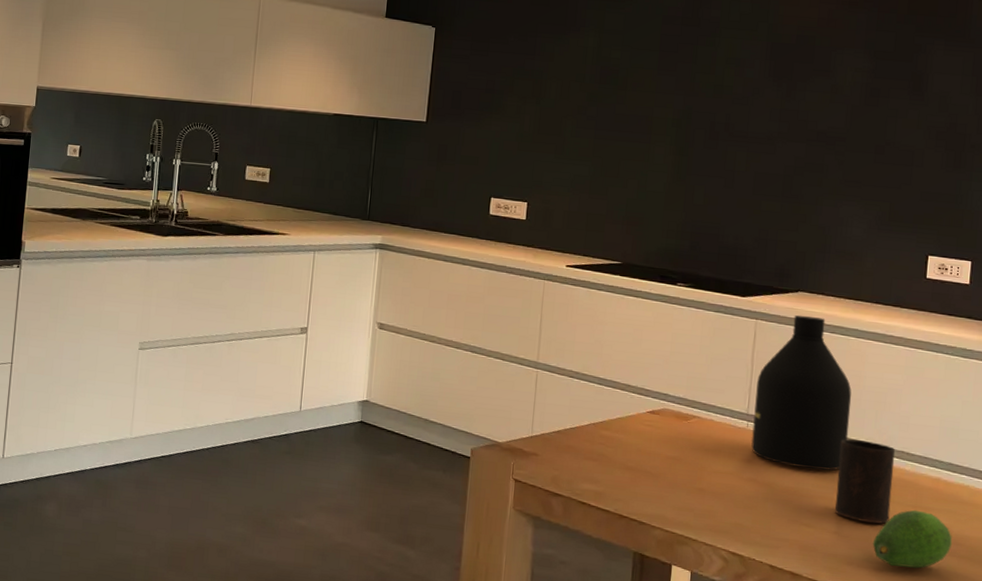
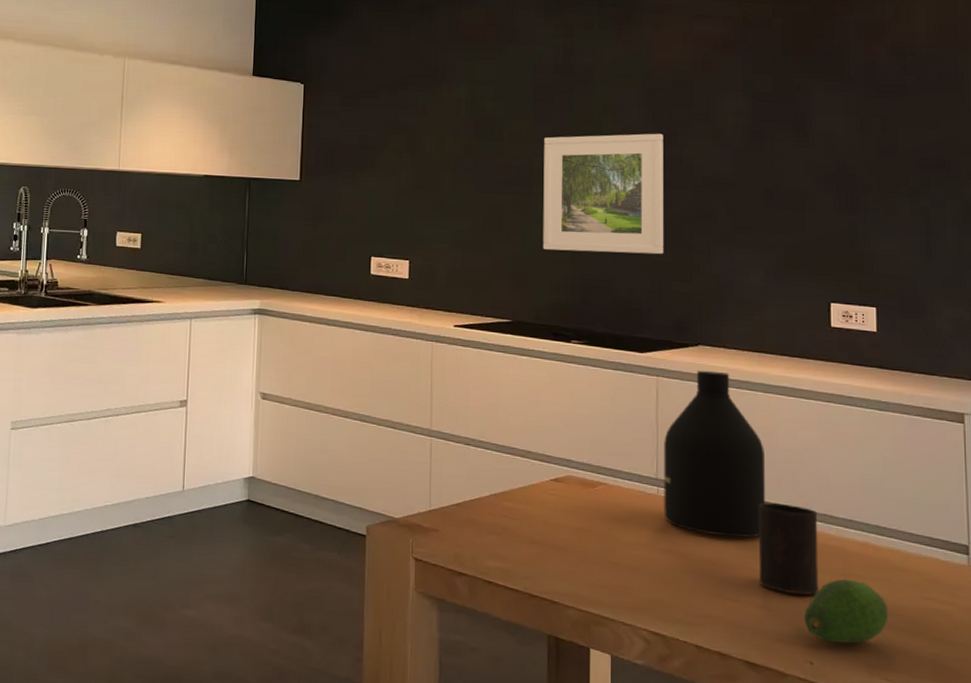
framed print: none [657,87,783,205] -> present [543,133,664,255]

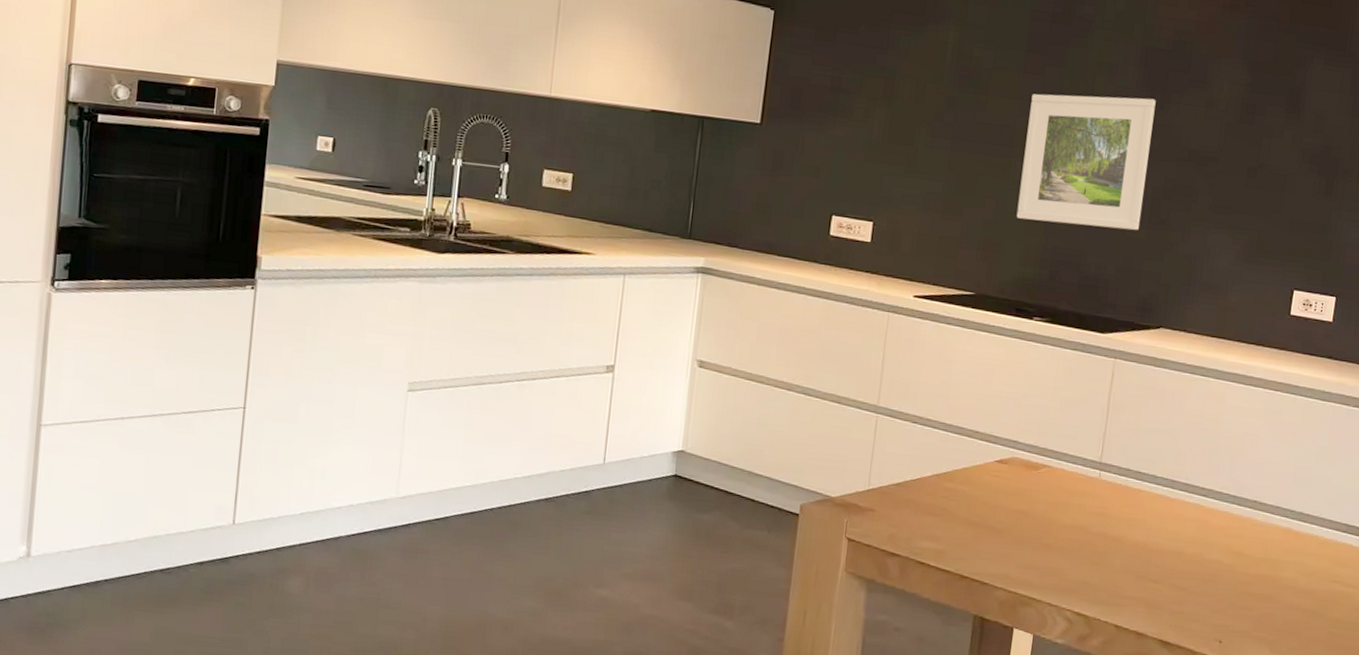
bottle: present [664,370,766,538] -> none [1102,353,1208,523]
cup: present [758,502,819,596] -> none [1183,488,1249,578]
fruit: present [803,578,889,644] -> none [1219,562,1299,624]

